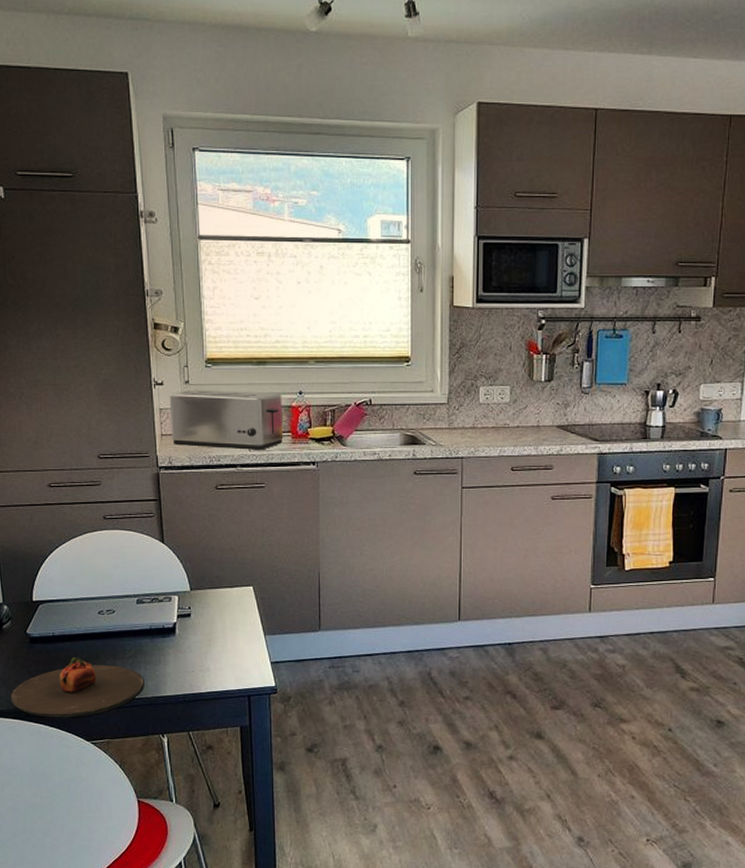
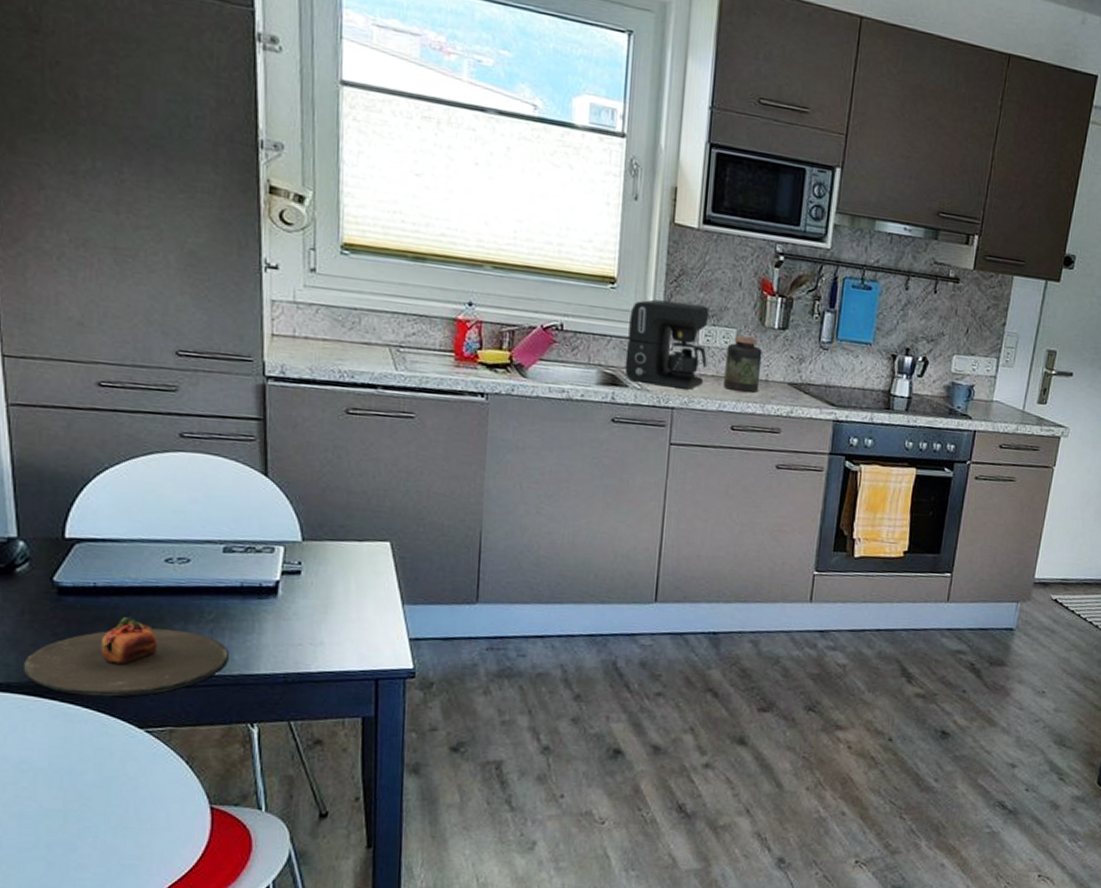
toaster: present [169,389,284,450] -> none [286,280,445,370]
coffee maker: none [421,370,487,441] -> present [624,299,710,390]
jar: none [503,391,533,438] -> present [724,335,763,394]

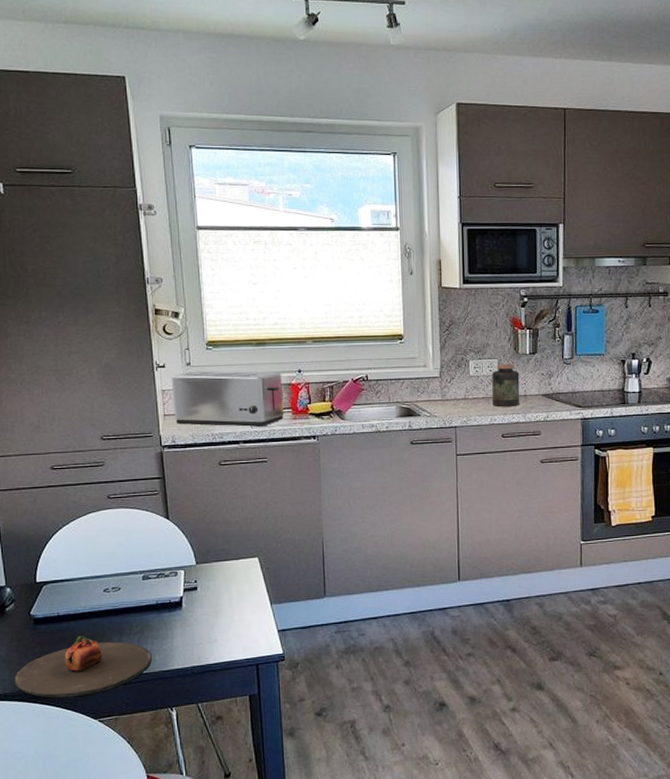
toaster: none [286,280,445,370] -> present [171,370,284,427]
coffee maker: present [624,299,710,390] -> none [416,345,478,412]

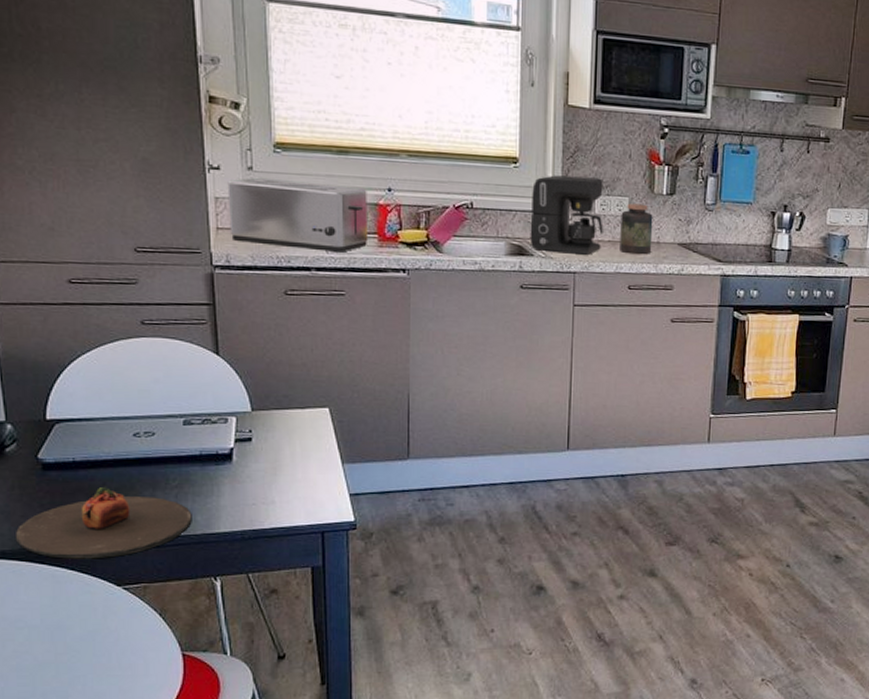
coffee maker: none [416,345,478,412] -> present [530,175,603,255]

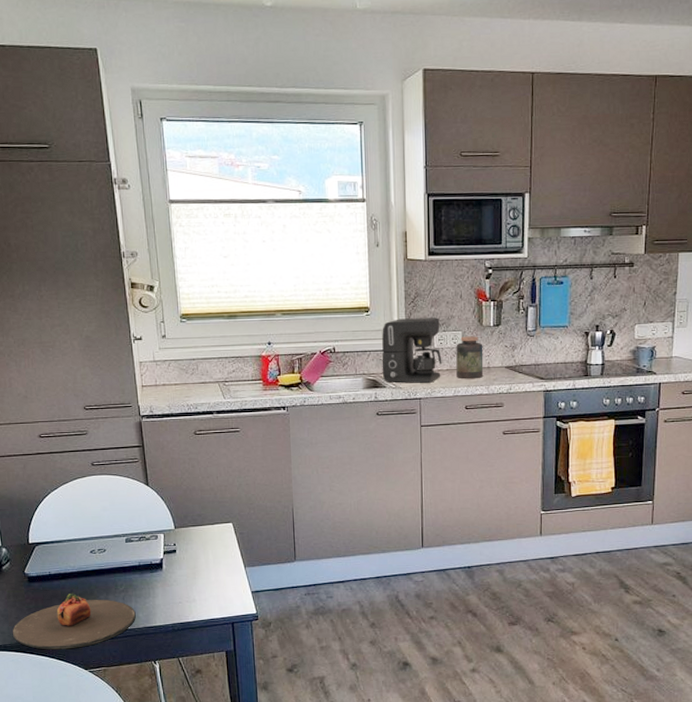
toaster: present [227,177,369,252] -> none [148,342,255,398]

